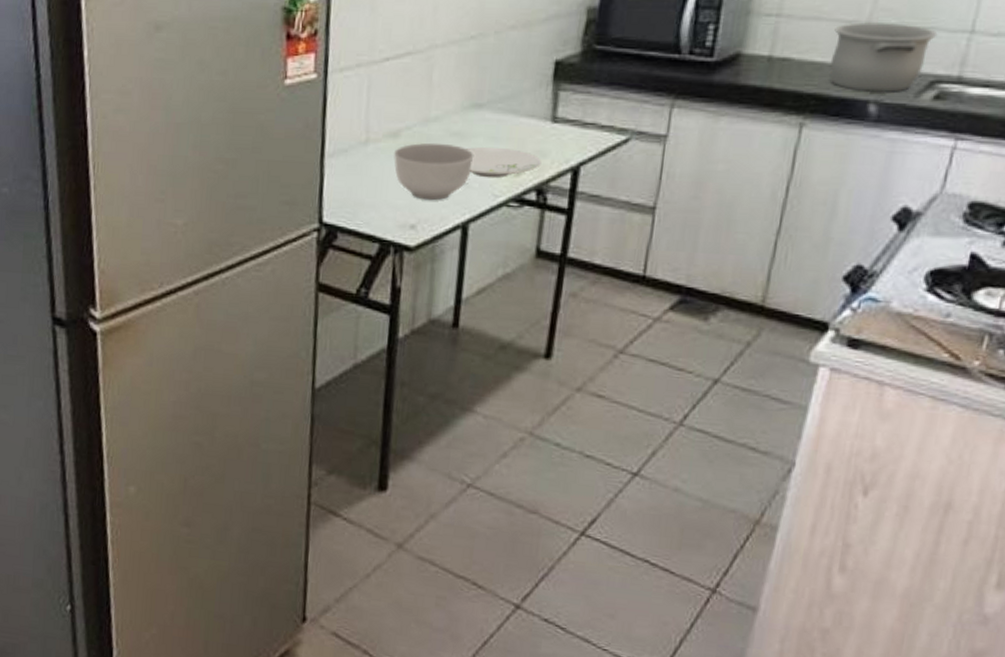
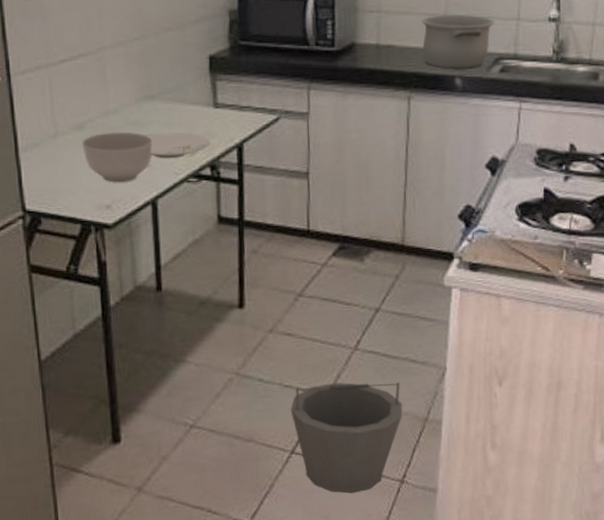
bucket: none [587,459,731,594] -> present [290,382,403,493]

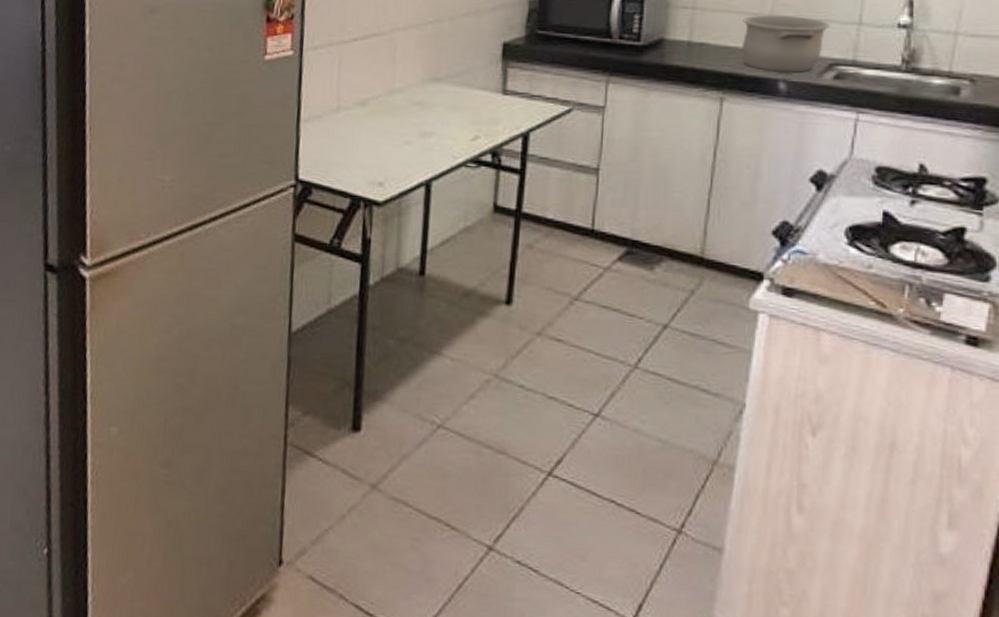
bowl: present [81,131,153,182] -> none [362,110,435,161]
plate: present [144,132,211,159] -> none [426,114,495,142]
bucket: present [290,382,403,493] -> none [552,401,688,535]

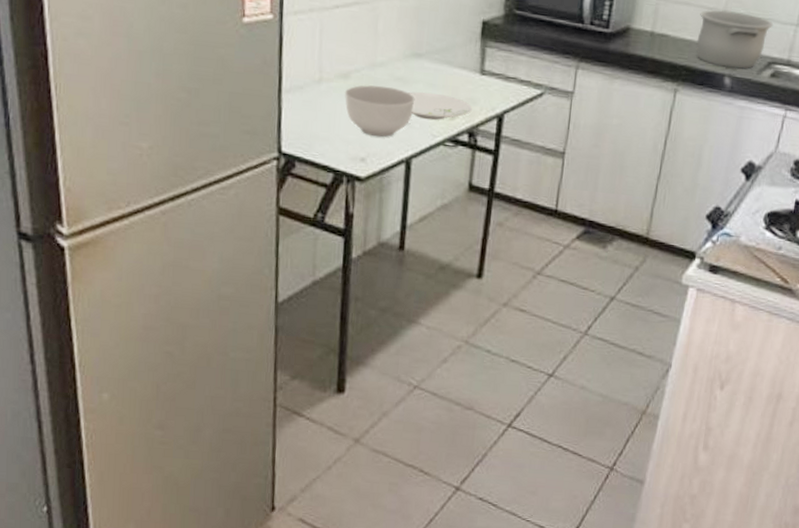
bowl: none [362,110,435,161] -> present [344,85,415,137]
plate: none [426,114,495,142] -> present [407,91,472,120]

